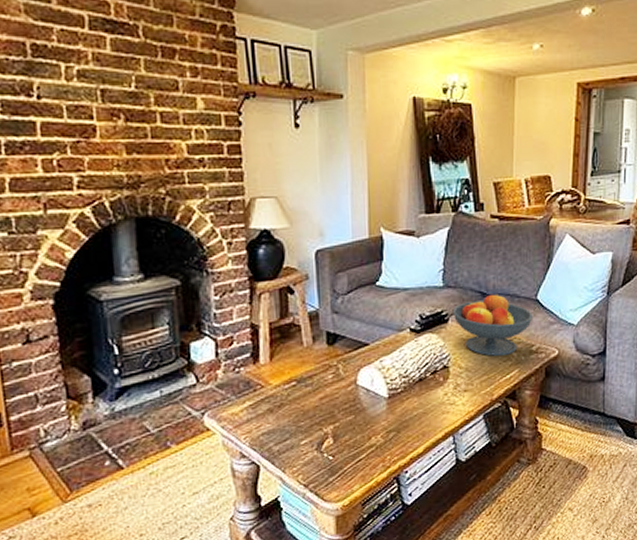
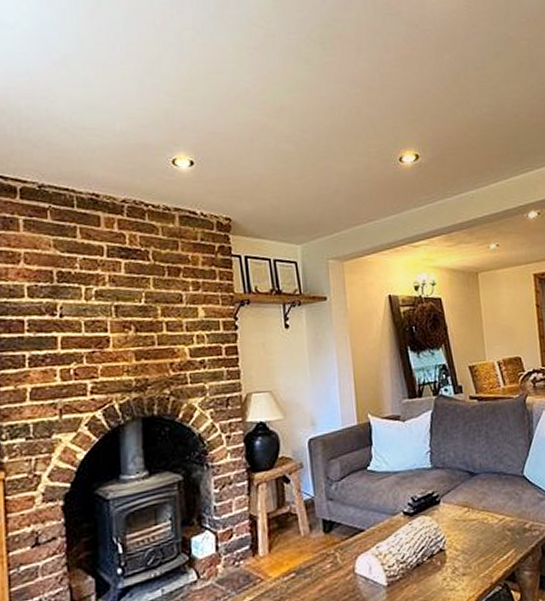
fruit bowl: present [452,293,534,356] -> none [442,472,523,537]

